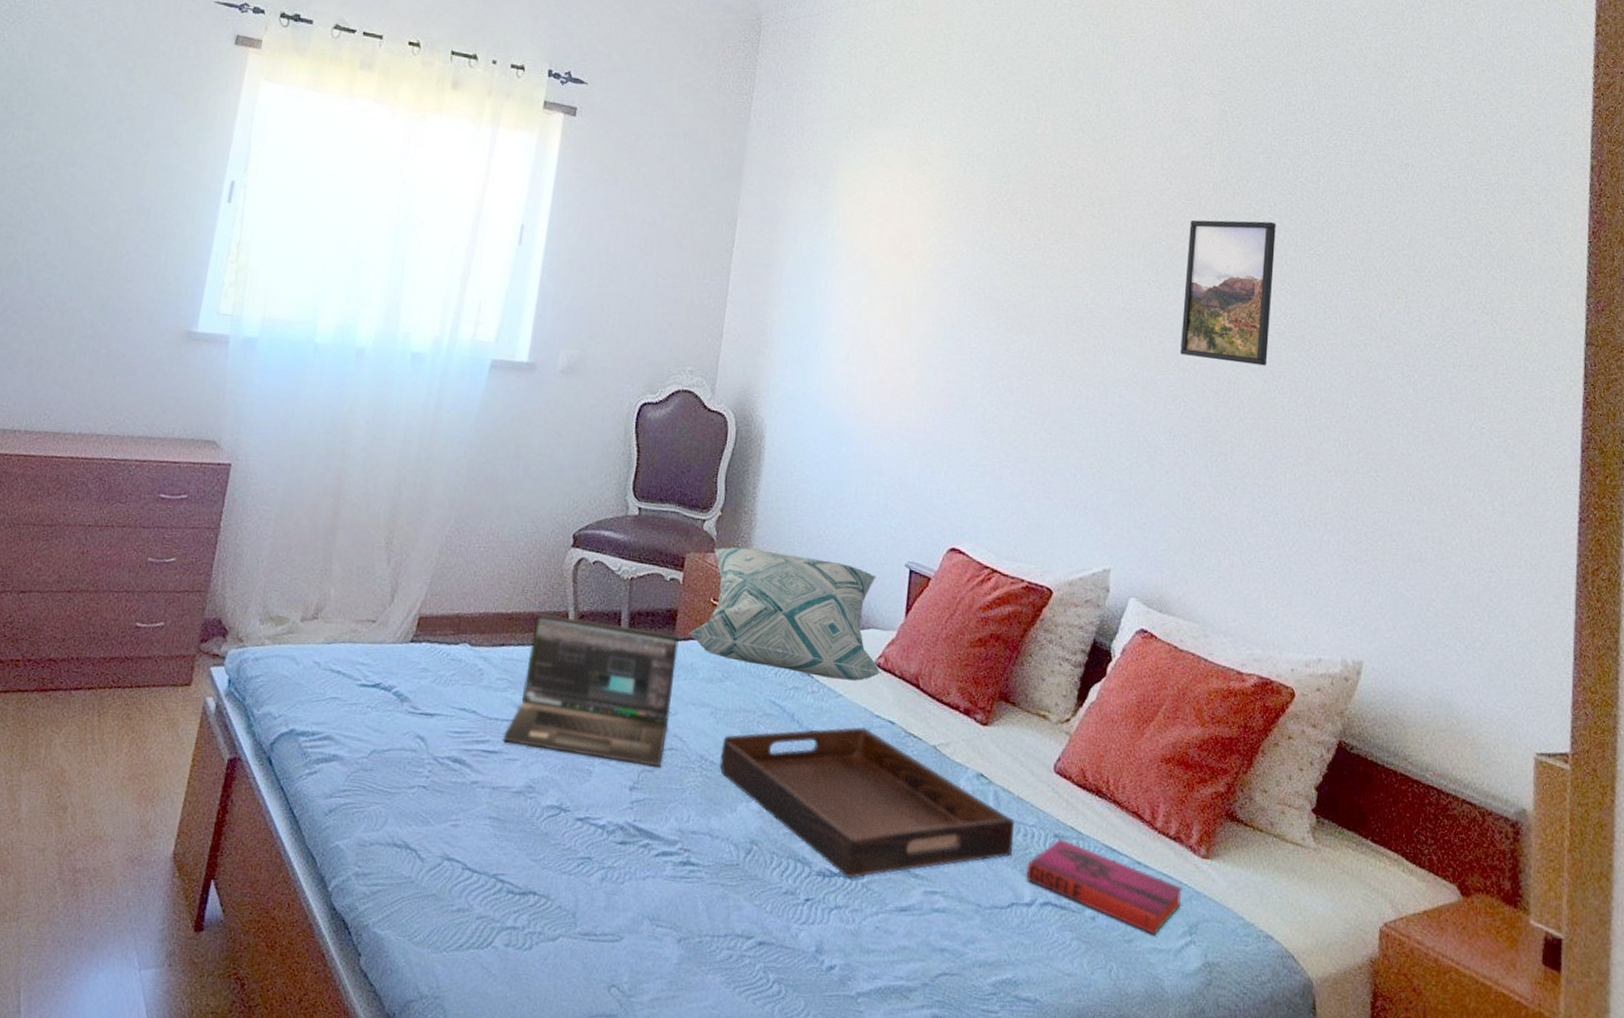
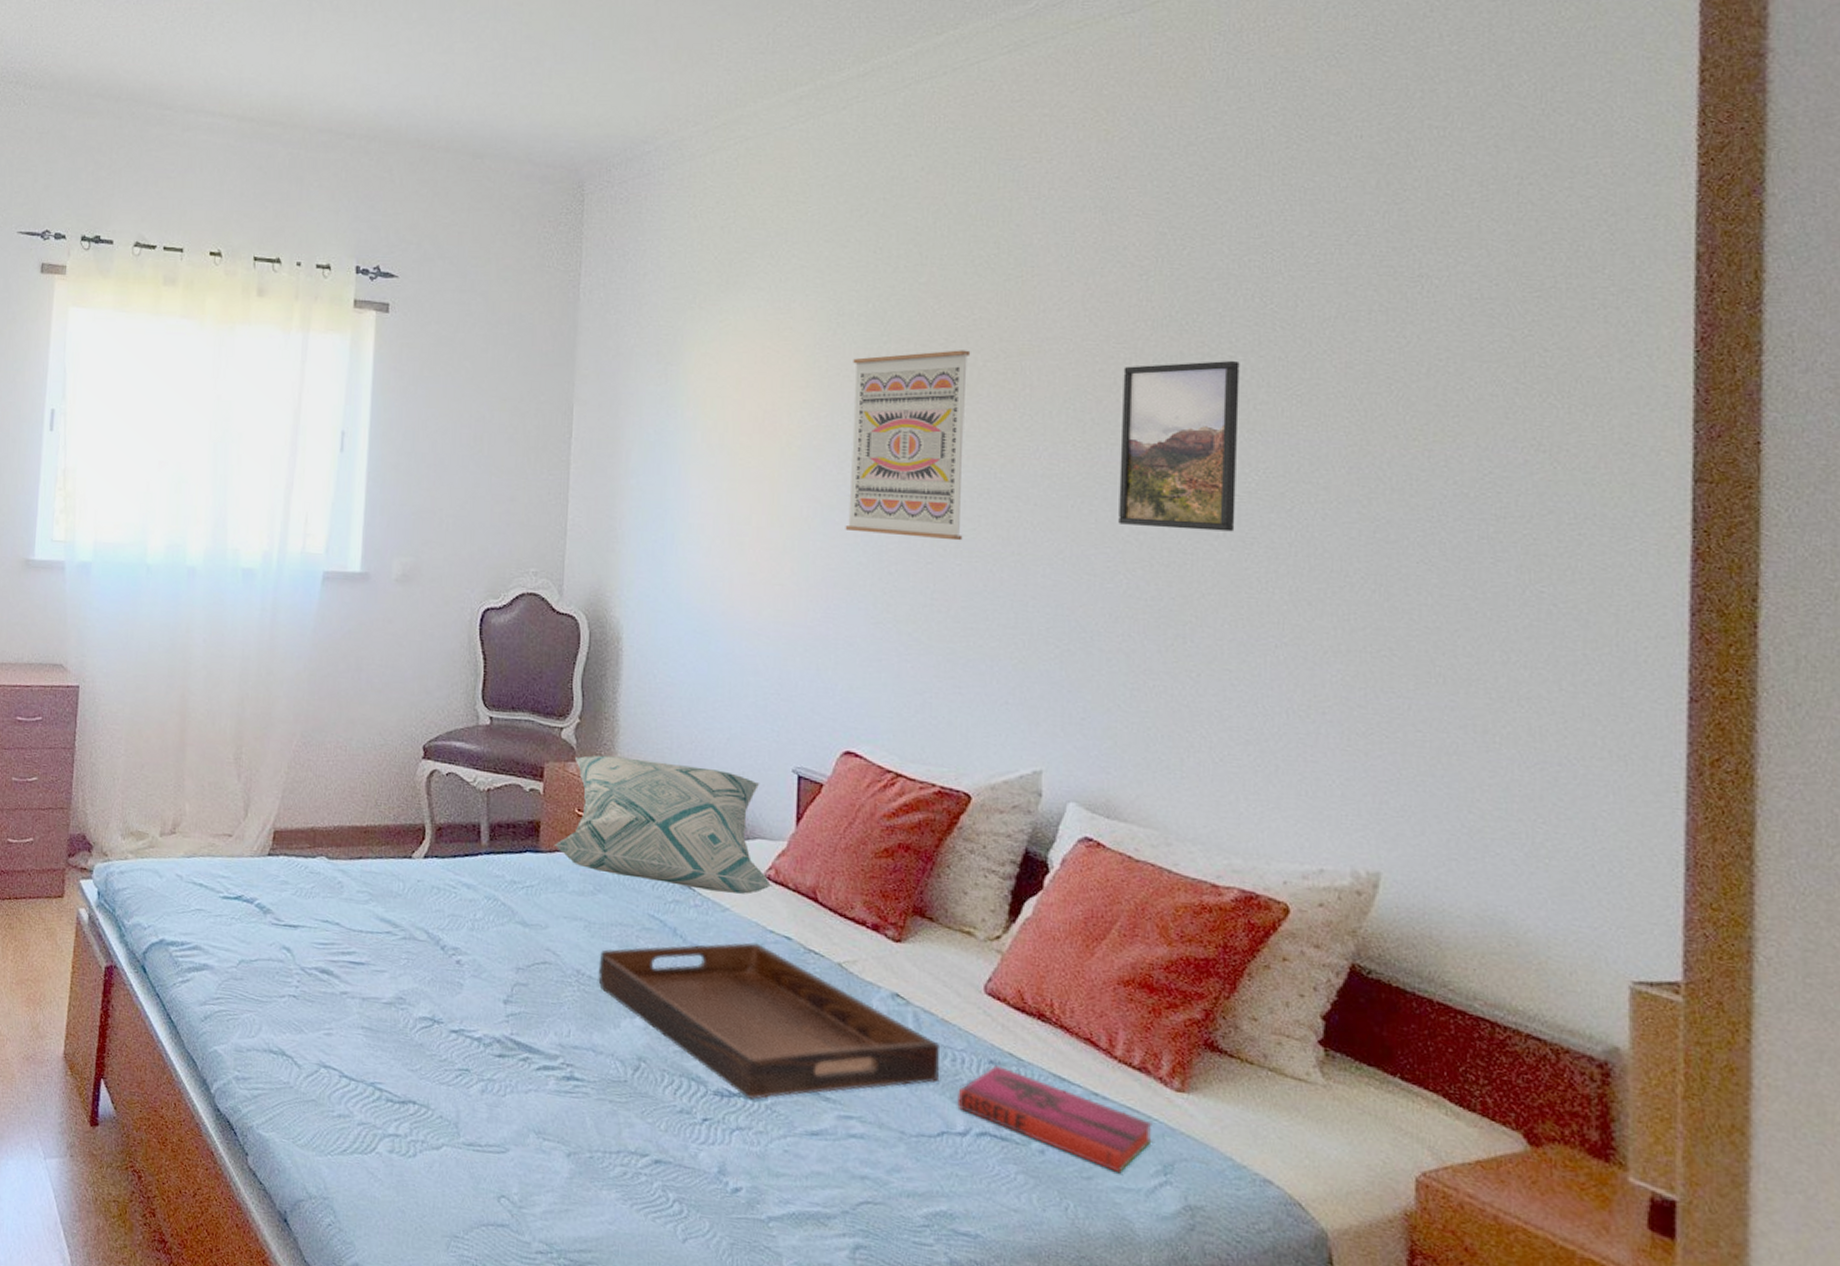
laptop: present [502,613,679,768] -> none [368,826,544,981]
wall art: none [963,194,1073,362] -> present [845,350,971,541]

